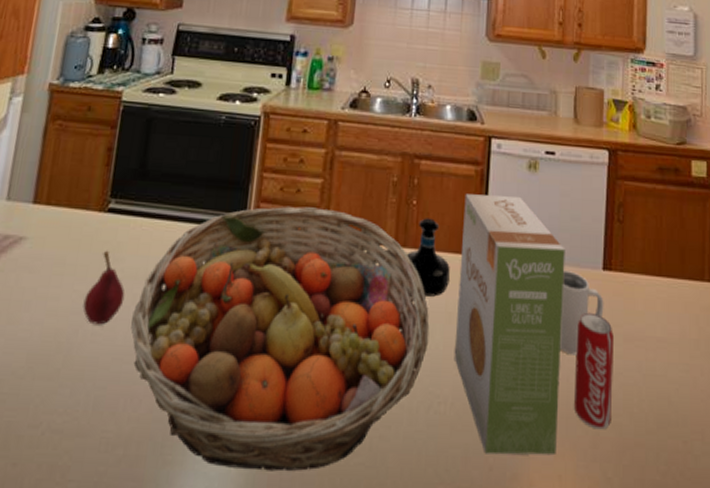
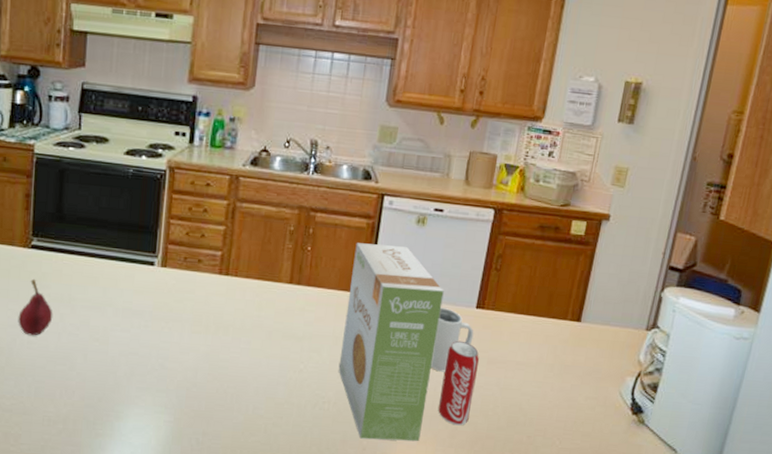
fruit basket: present [131,206,430,472] -> none [60,248,319,444]
tequila bottle: present [407,218,450,297] -> none [301,261,339,324]

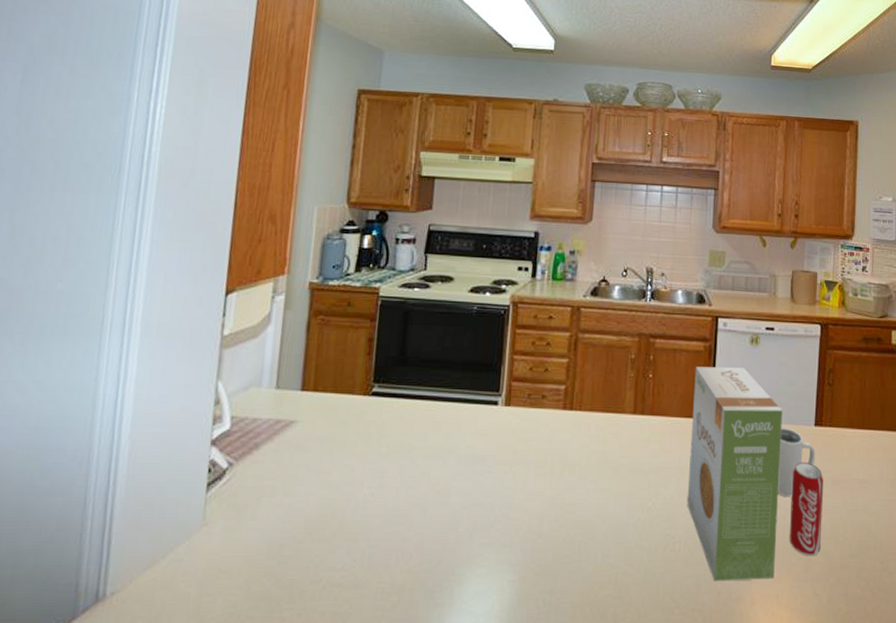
fruit: present [18,278,53,336] -> none [354,429,392,494]

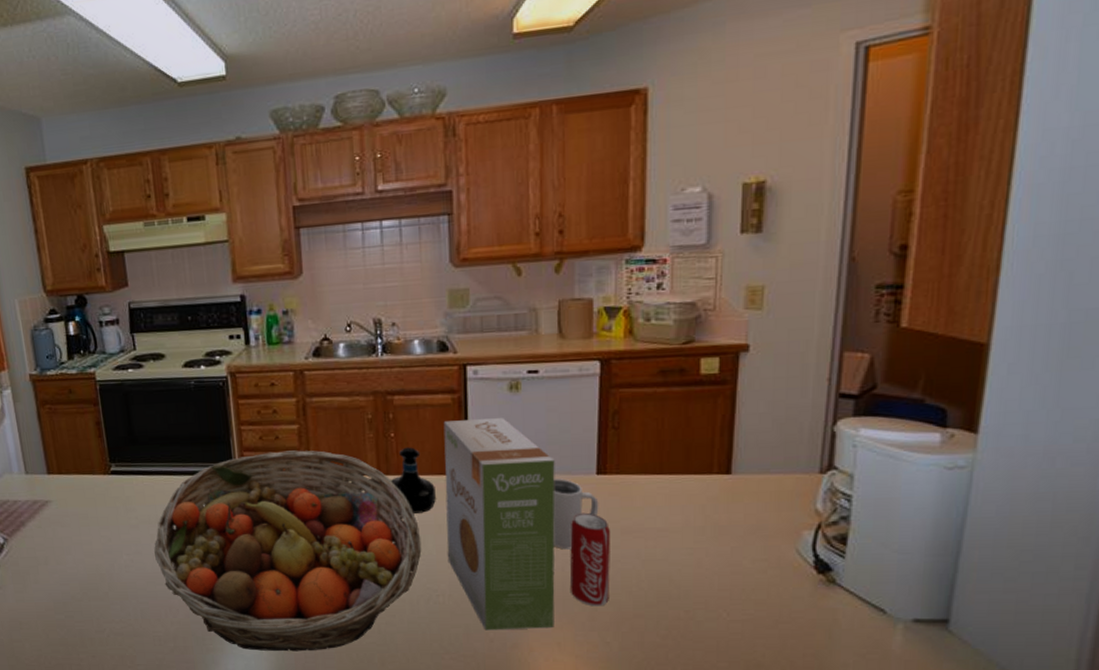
fruit basket: none [399,383,666,607] -> present [154,450,422,652]
tequila bottle: none [645,389,683,455] -> present [391,447,436,513]

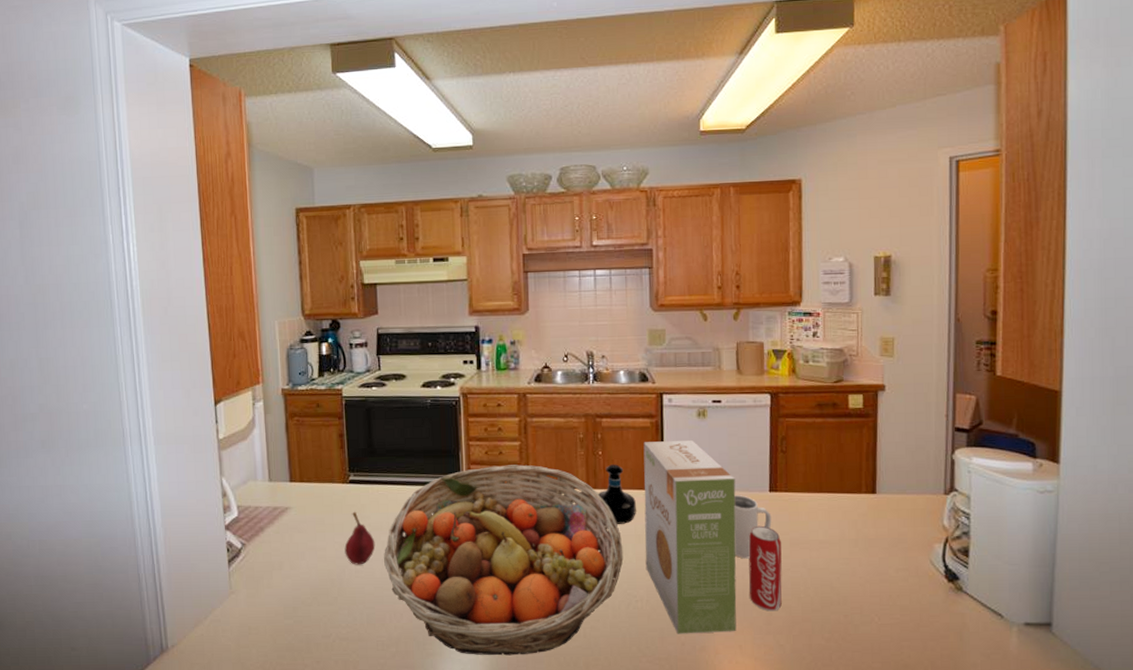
fruit: none [111,504,144,560] -> present [344,511,375,565]

